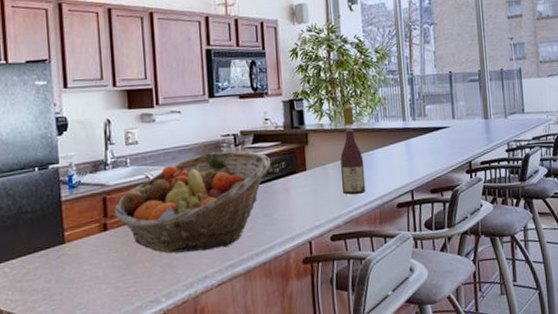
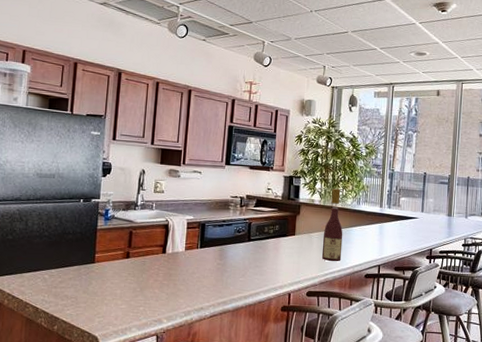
fruit basket: present [114,151,271,254] -> none [137,208,268,287]

